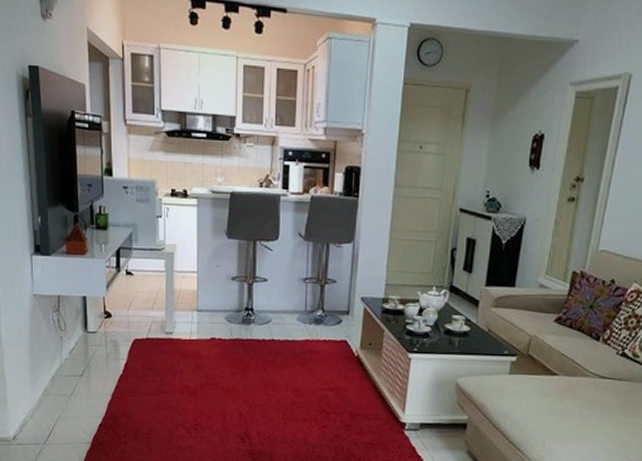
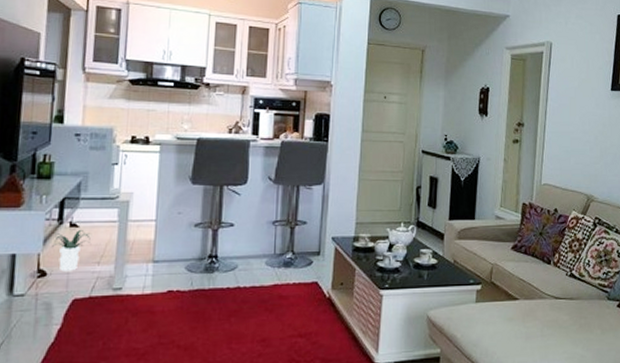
potted plant: none [114,278,144,315] -> present [52,230,91,272]

